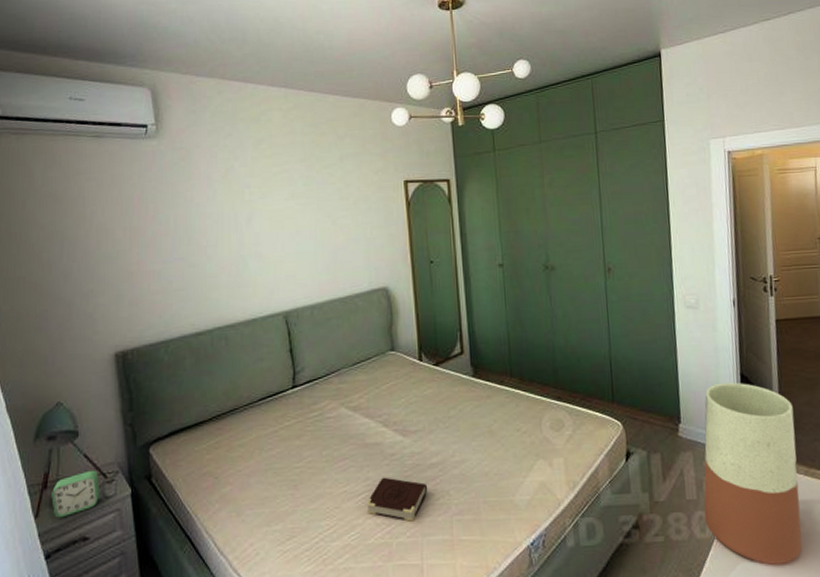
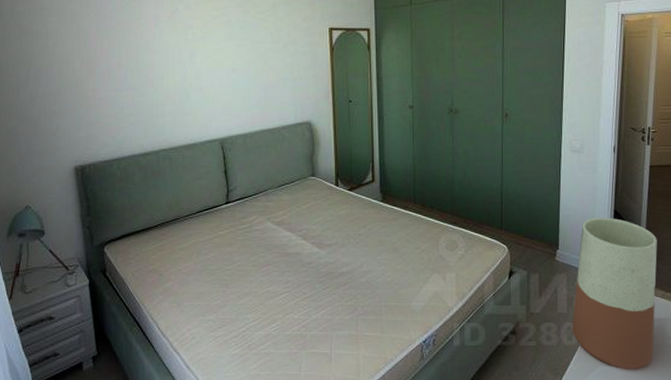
alarm clock: present [51,470,100,518] -> none [23,263,63,300]
book: present [366,477,428,522] -> none [286,281,339,318]

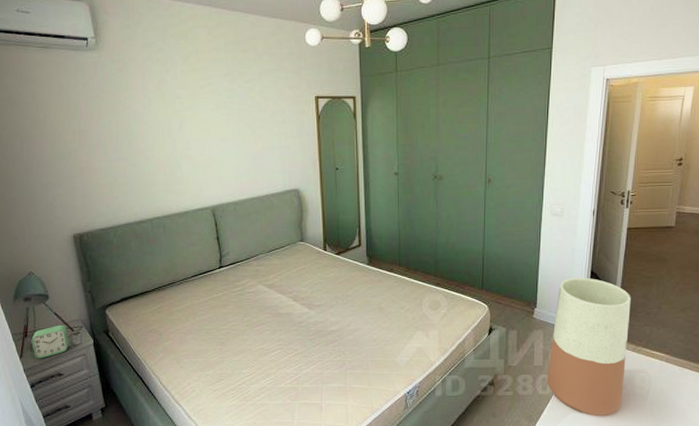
alarm clock: none [23,263,63,300] -> present [31,325,69,359]

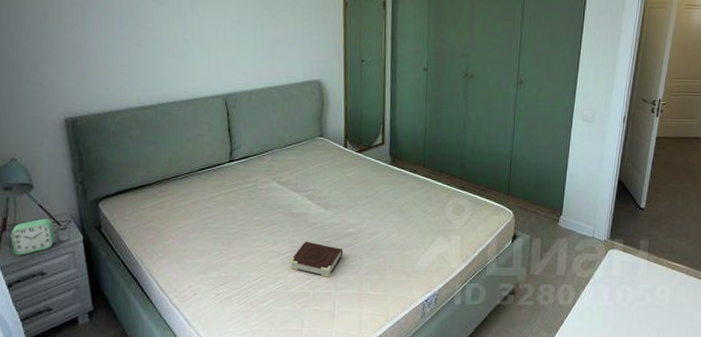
book: none [278,339,328,373] -> present [290,241,344,277]
vase: present [546,277,631,415] -> none [568,185,656,327]

